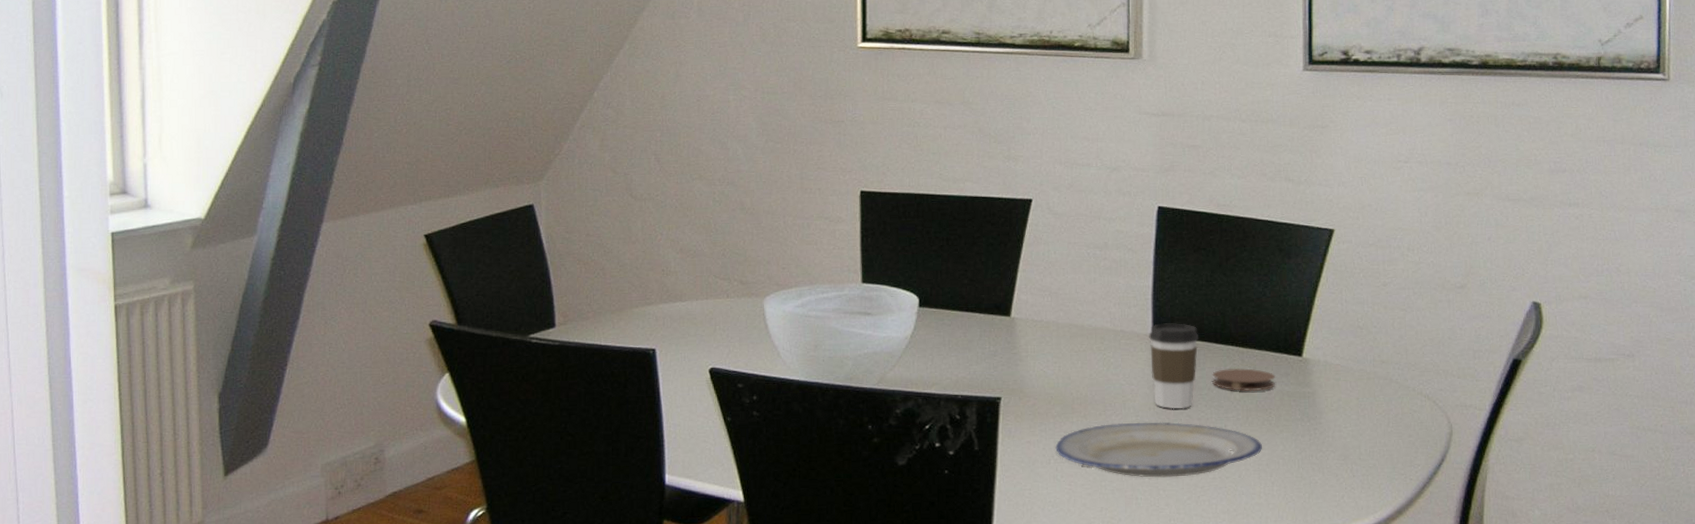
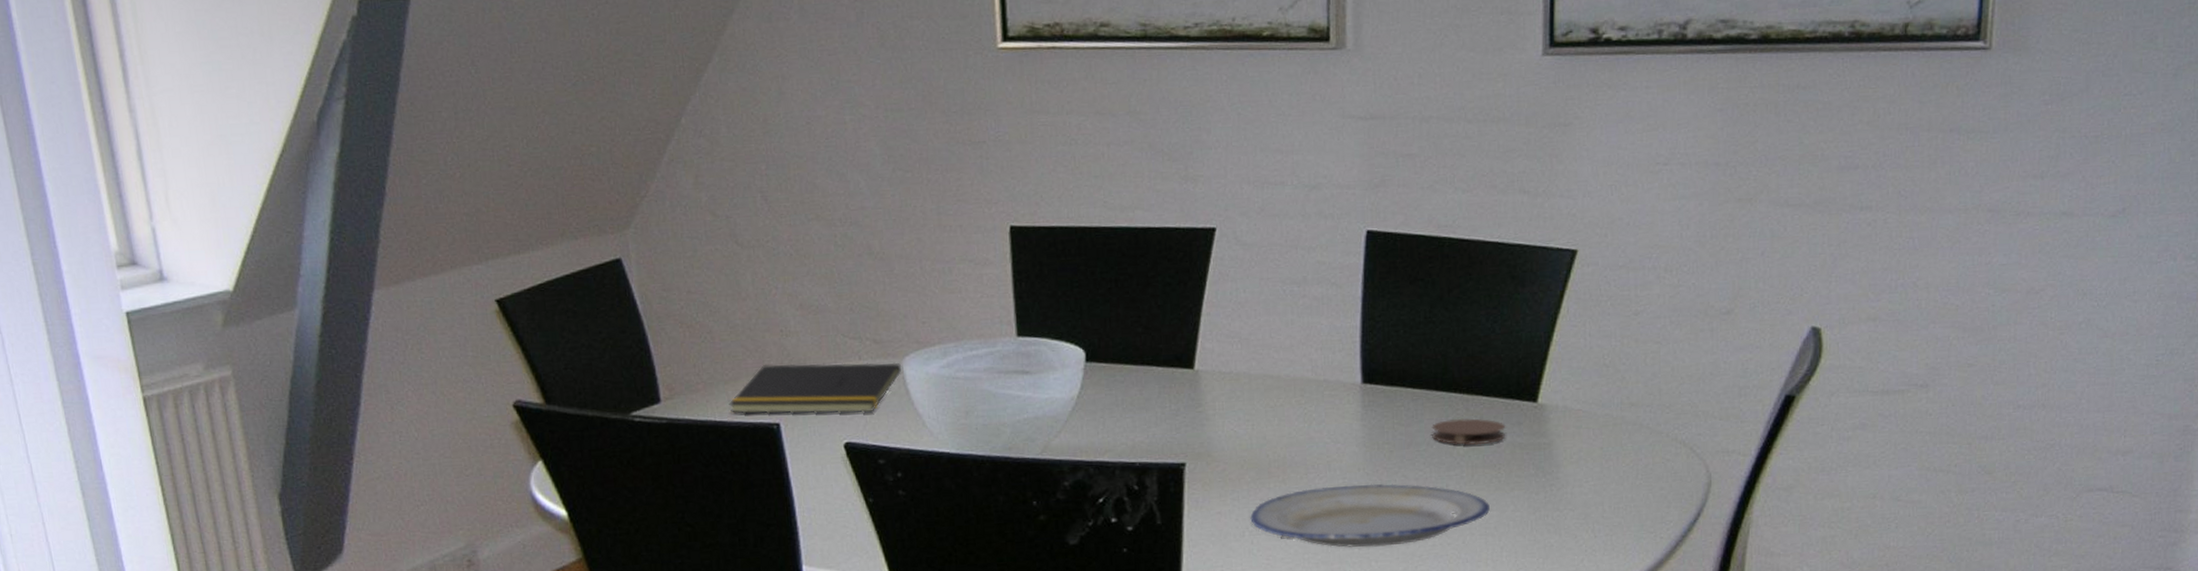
notepad: none [613,299,762,343] -> present [729,362,901,414]
coffee cup: present [1149,323,1199,410] -> none [1357,369,1417,469]

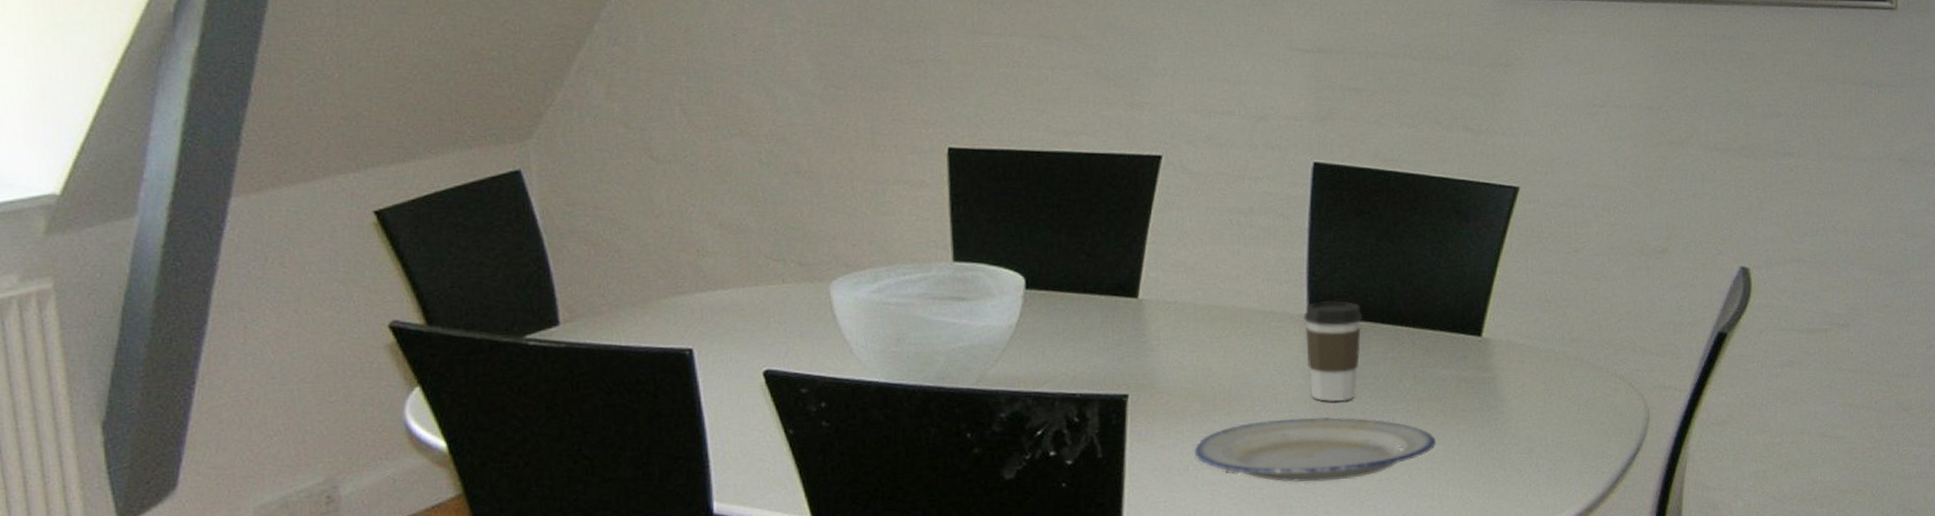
notepad: present [729,362,901,414] -> none [636,286,828,339]
coffee cup: none [1357,369,1417,469] -> present [1304,301,1363,402]
coaster: present [1432,418,1506,445] -> none [1378,351,1451,379]

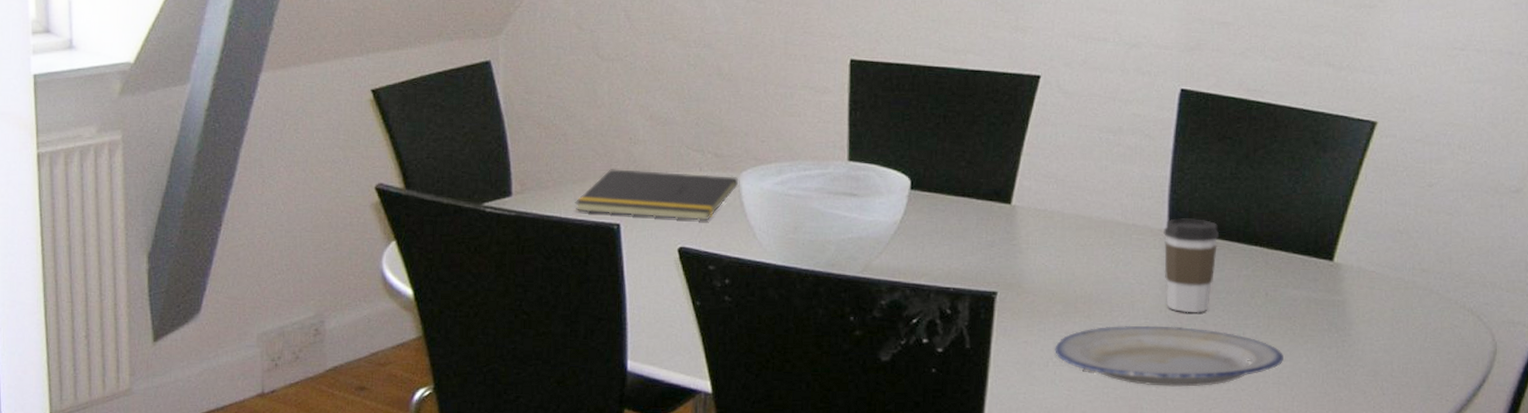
notepad: none [636,286,828,339] -> present [575,169,738,221]

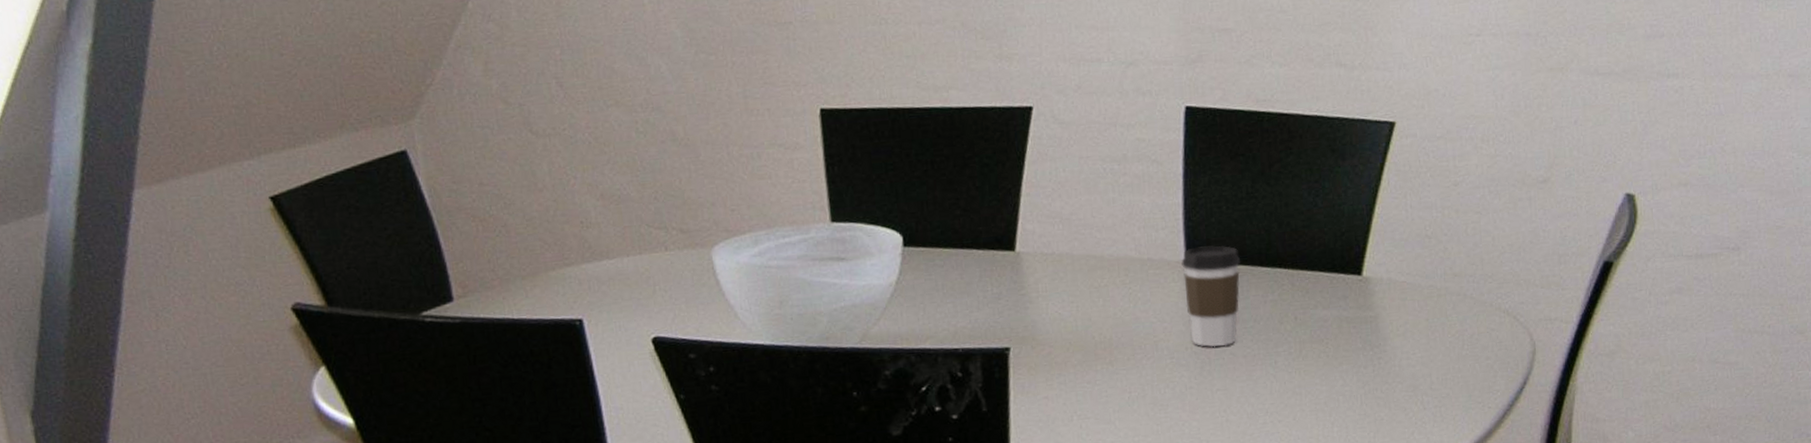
notepad: present [575,169,738,221] -> none [527,252,711,311]
plate: present [1055,325,1284,387] -> none [1078,362,1319,429]

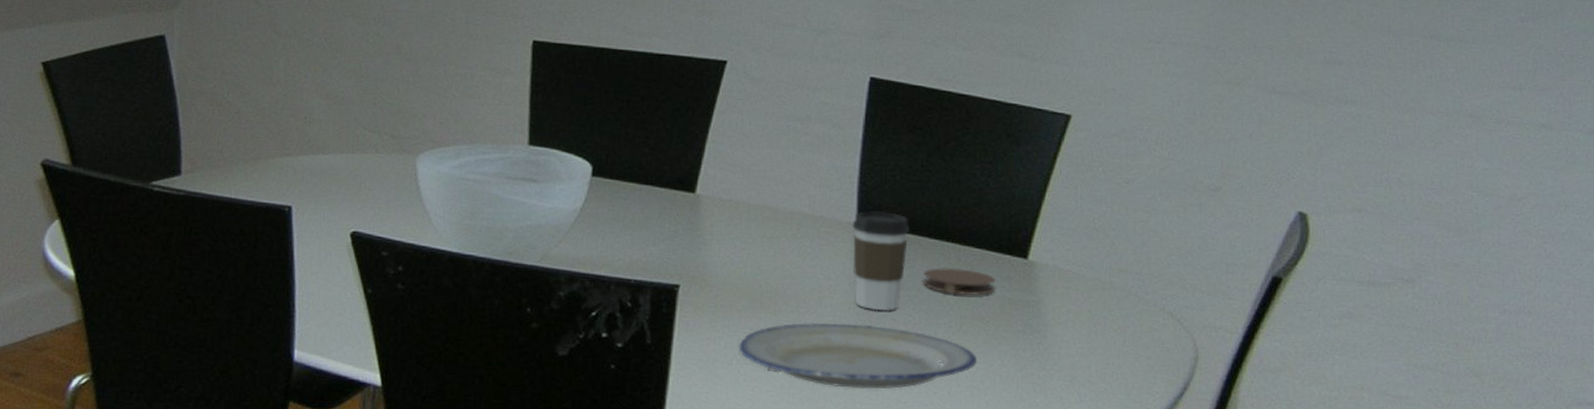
plate: none [1078,362,1319,429] -> present [739,322,977,389]
coaster: none [1258,293,1332,321] -> present [923,267,996,296]

